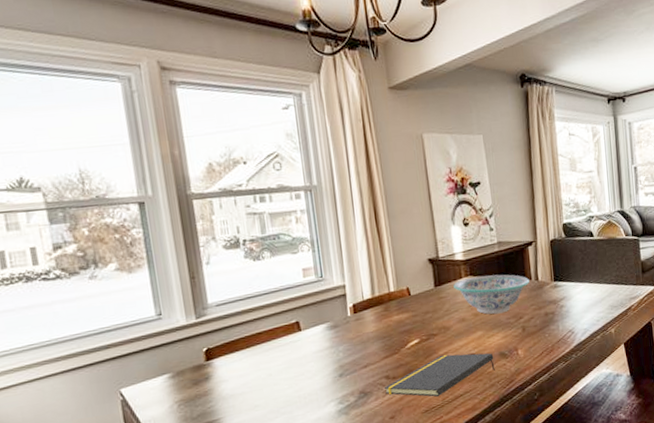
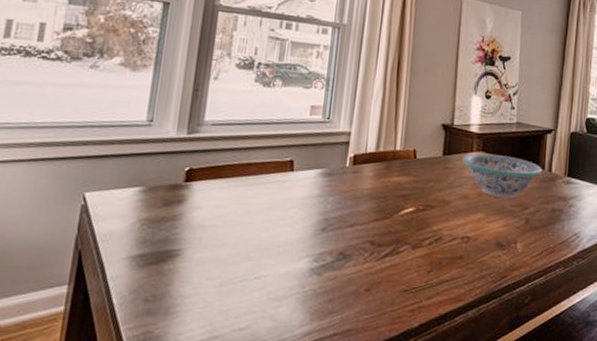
notepad: present [383,353,495,397] -> none [365,230,490,278]

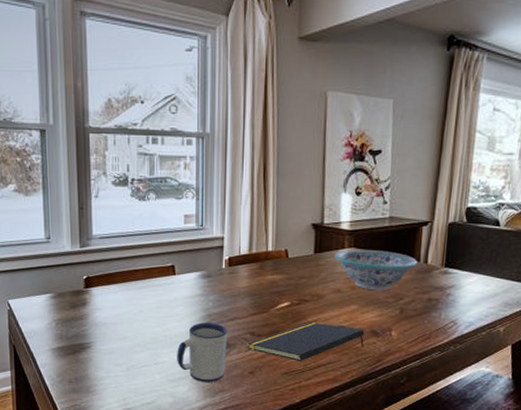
mug: none [282,228,345,303] -> present [177,323,227,383]
notepad: none [365,230,490,278] -> present [247,322,365,362]

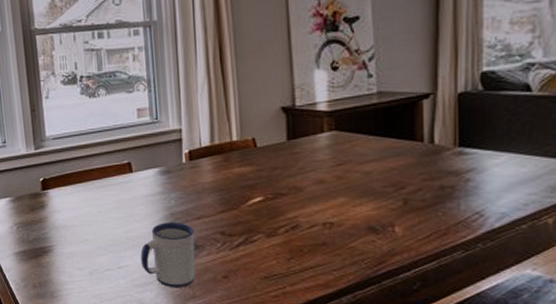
notepad: present [247,322,365,362] -> none [217,218,360,265]
decorative bowl: present [334,249,417,291] -> none [312,131,420,180]

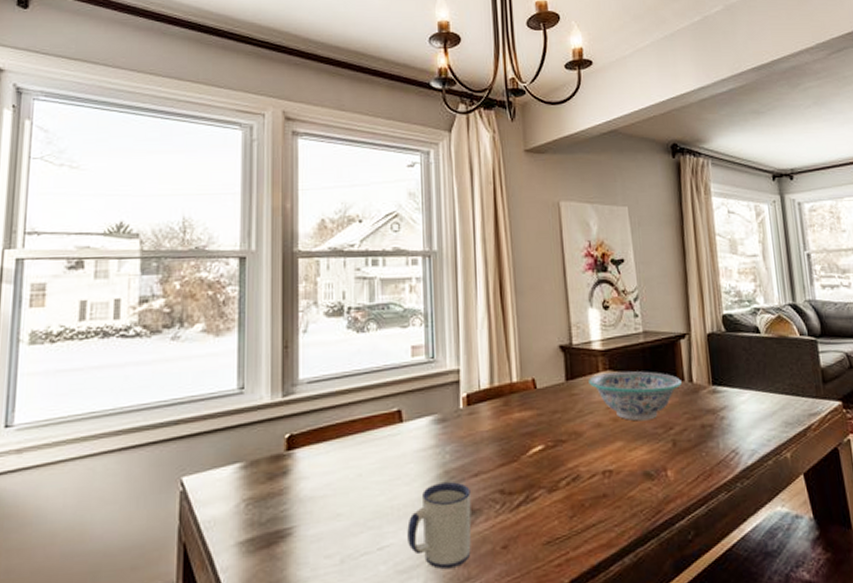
decorative bowl: none [312,131,420,180] -> present [589,371,682,421]

